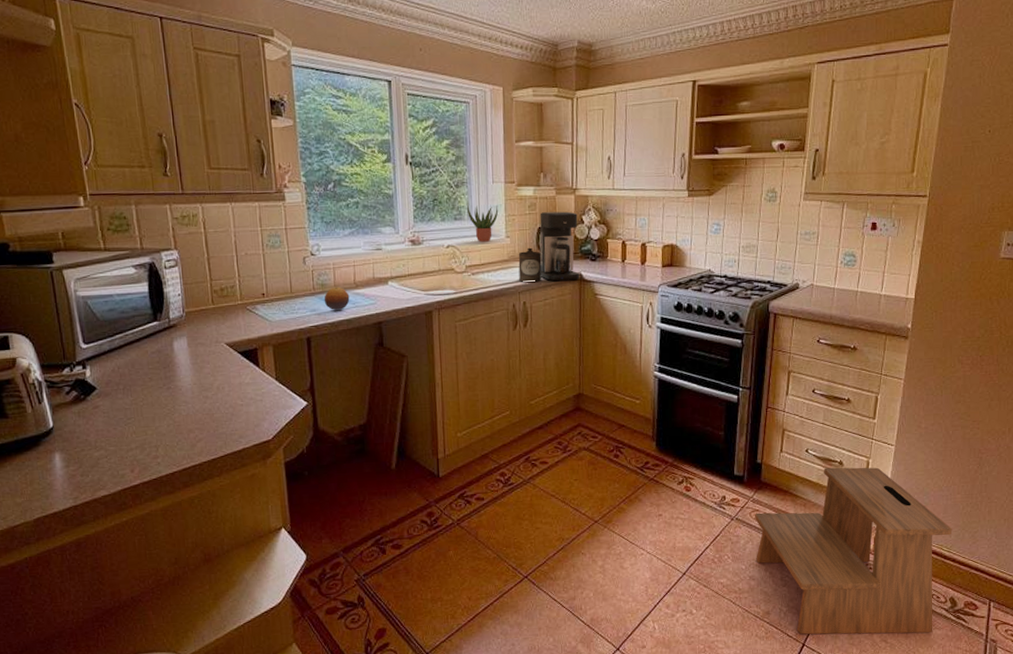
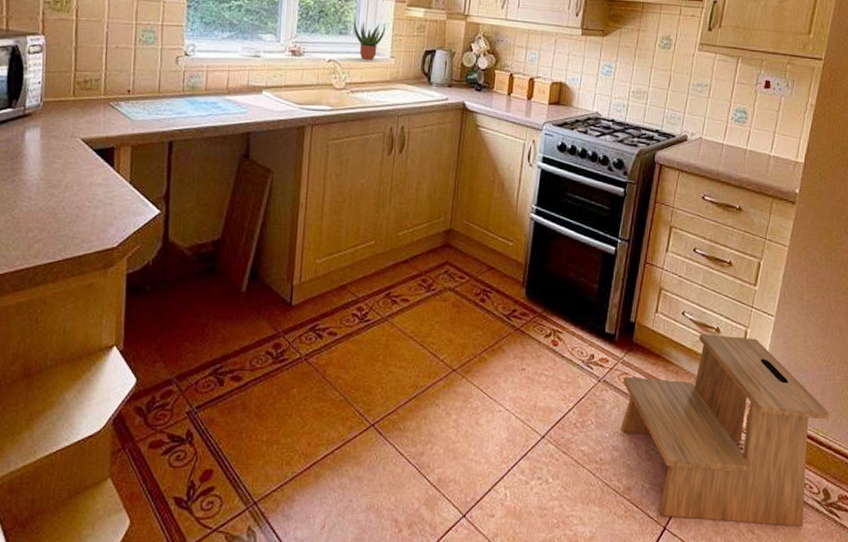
fruit: present [324,287,350,311] -> none [192,91,220,117]
canister: present [518,247,542,283] -> none [400,70,425,107]
coffee maker: present [539,211,580,282] -> none [421,35,467,109]

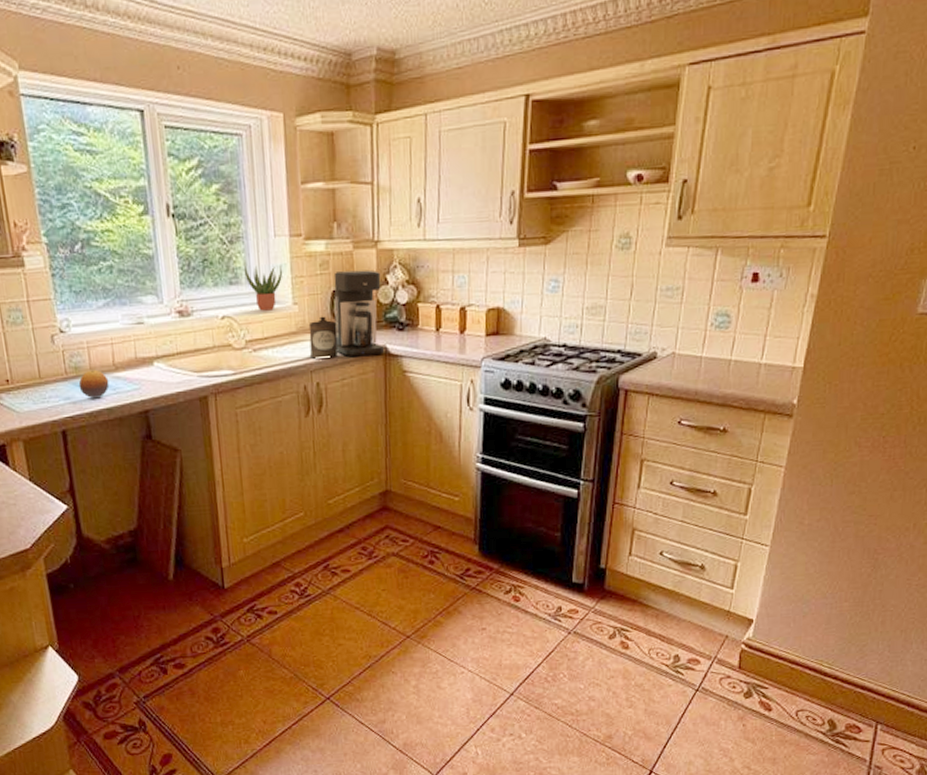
fruit: none [192,91,220,117] -> present [78,369,109,399]
canister: none [400,70,425,107] -> present [308,316,338,360]
coffee maker: none [421,35,467,109] -> present [333,269,385,357]
step stool: present [621,334,830,527] -> none [597,572,836,761]

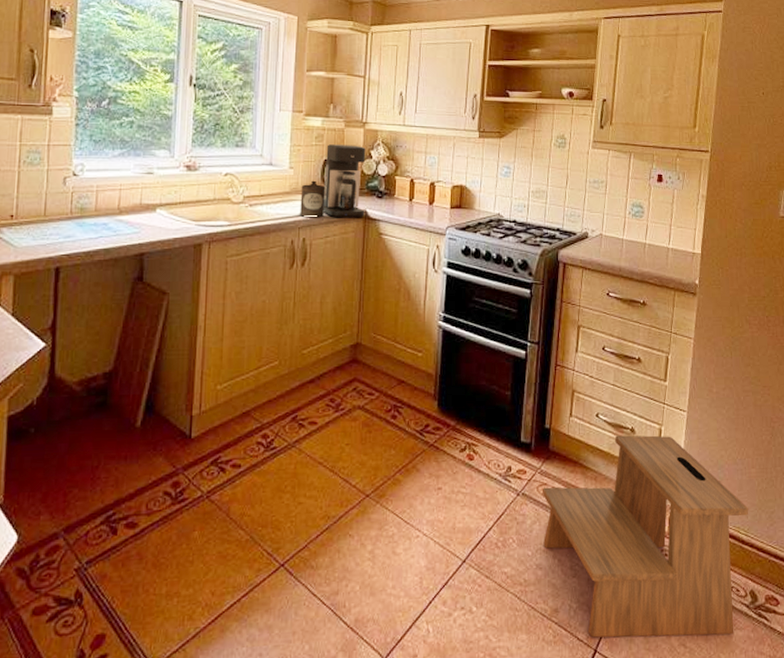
fruit: present [78,369,109,399] -> none [81,212,111,239]
potted plant: present [243,260,283,311] -> none [249,127,284,172]
step stool: none [597,572,836,761] -> present [543,435,749,638]

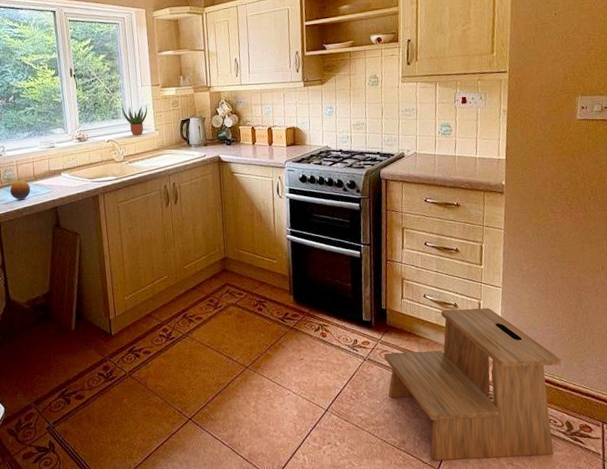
fruit: none [81,212,111,239] -> present [9,180,31,200]
potted plant: none [249,127,284,172] -> present [121,102,148,136]
canister: present [300,180,326,218] -> none [166,137,187,167]
coffee maker: present [322,144,366,218] -> none [182,105,219,165]

